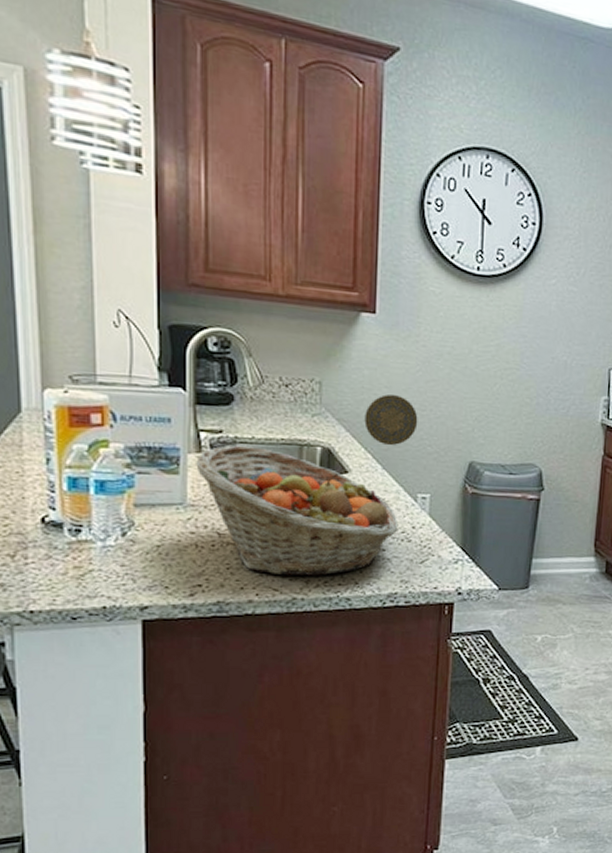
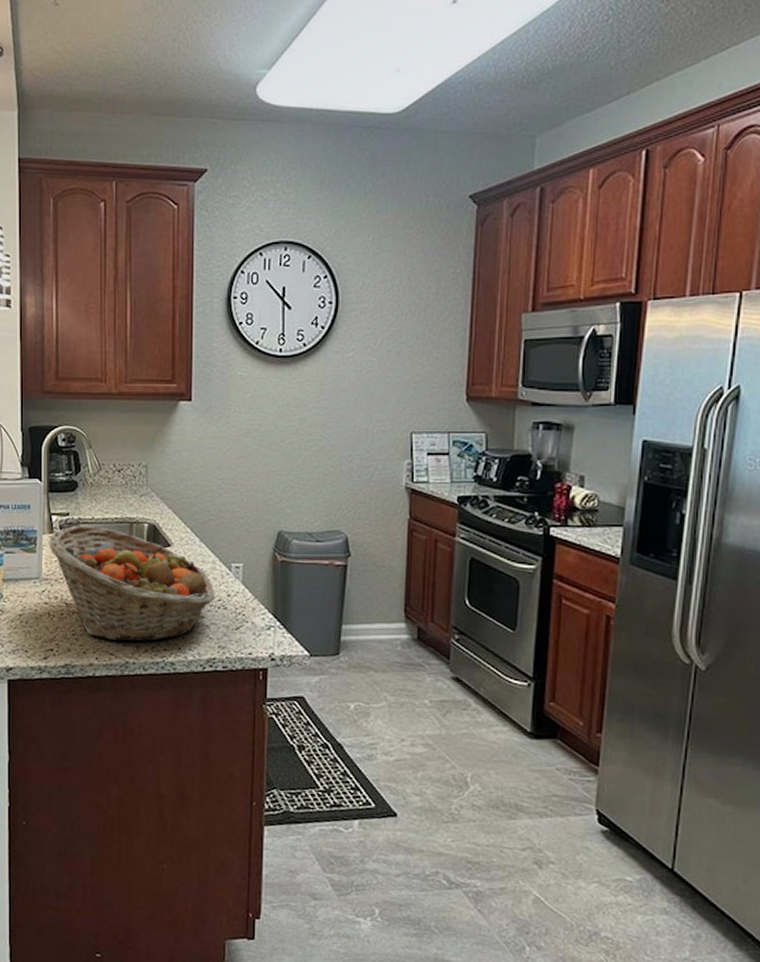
decorative plate: present [364,394,418,446] -> none [184,473,230,520]

